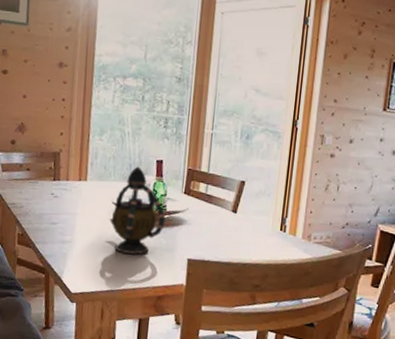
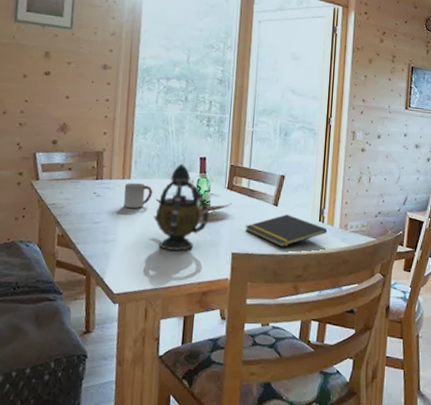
cup: none [80,184,109,211] -> present [123,183,153,208]
notepad: none [201,222,289,256] -> present [245,214,328,247]

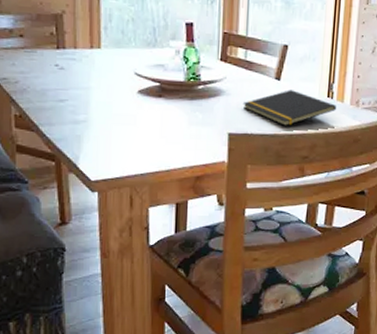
cup: present [123,183,153,208] -> none [93,53,129,83]
teapot: present [153,163,209,251] -> none [133,30,200,133]

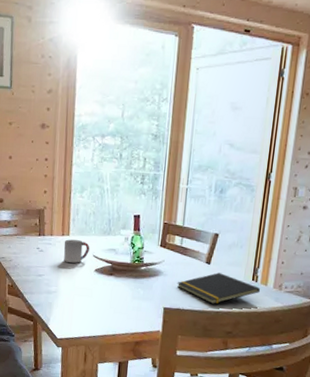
cup: none [93,53,129,83] -> present [64,239,90,263]

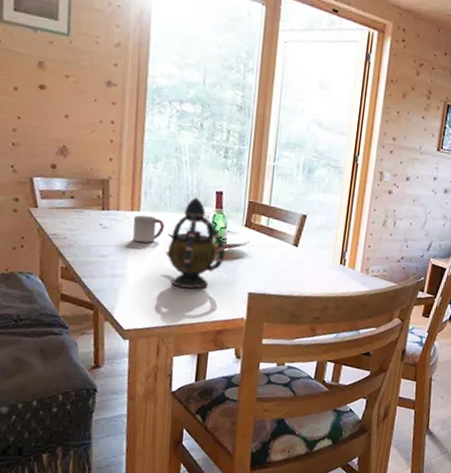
teapot: none [91,221,143,304] -> present [165,197,226,289]
notepad: present [177,272,261,304] -> none [262,255,348,289]

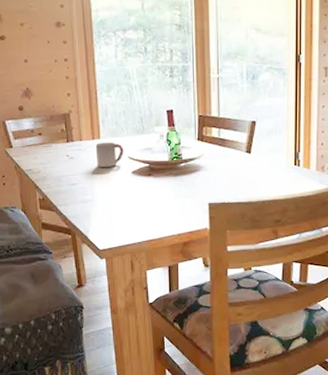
teapot: present [165,197,226,289] -> none [128,118,182,206]

